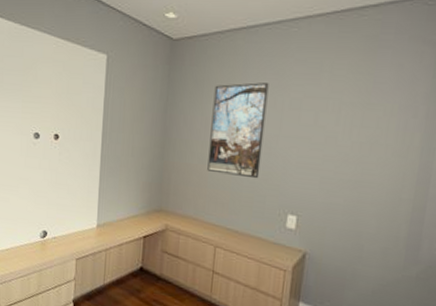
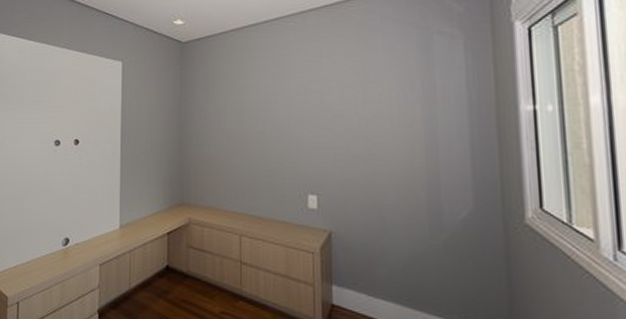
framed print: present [207,82,269,179] -> none [224,73,276,163]

